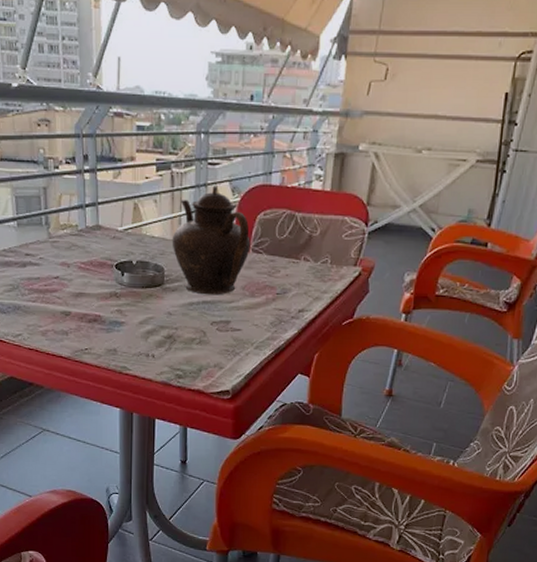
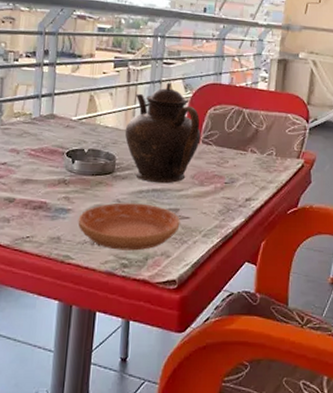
saucer: none [132,315,232,362] -> present [78,202,180,251]

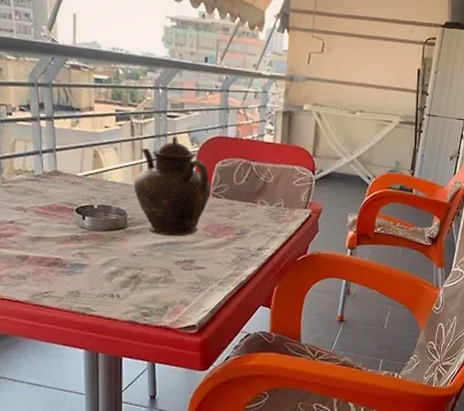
saucer: present [78,202,180,251] -> none [95,256,196,301]

